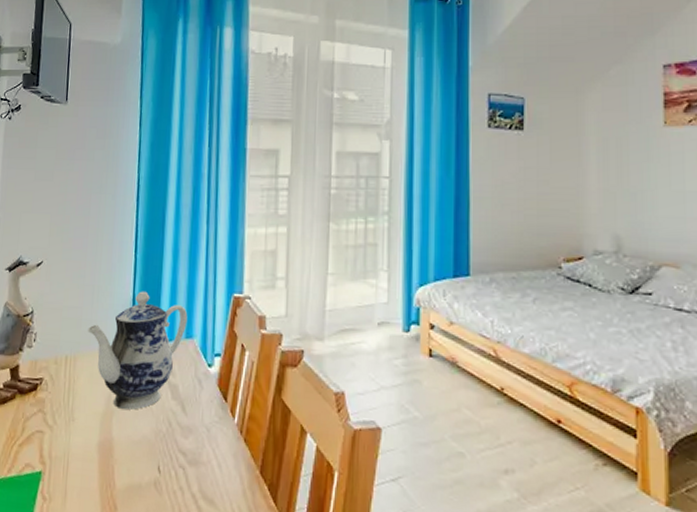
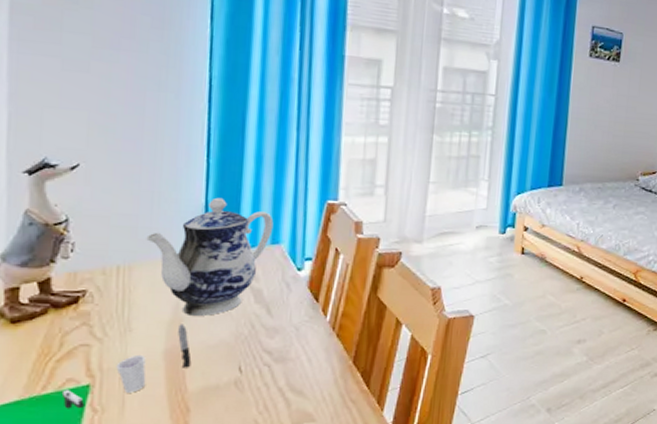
cup: none [21,416,120,496] -> present [61,324,192,409]

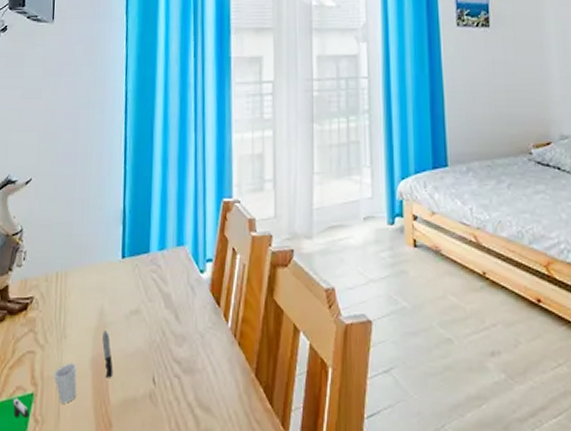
teapot: present [146,197,274,316] -> none [78,202,179,322]

